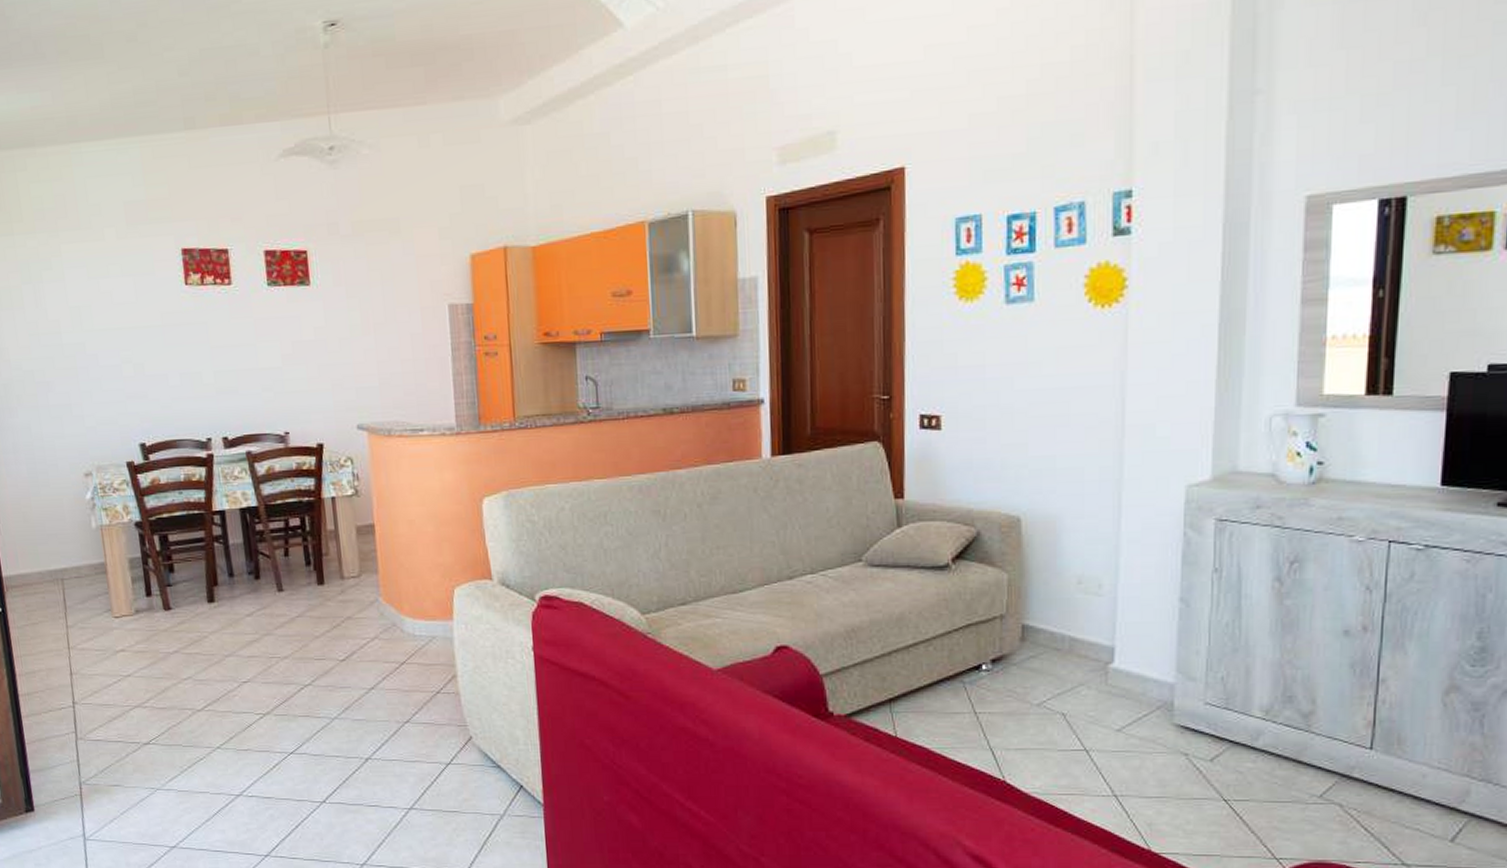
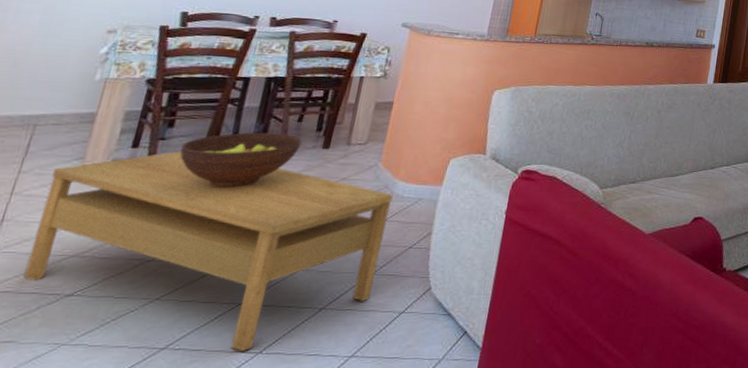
coffee table: none [92,597,412,801] -> present [23,151,394,352]
fruit bowl: none [187,570,296,633] -> present [180,132,302,188]

